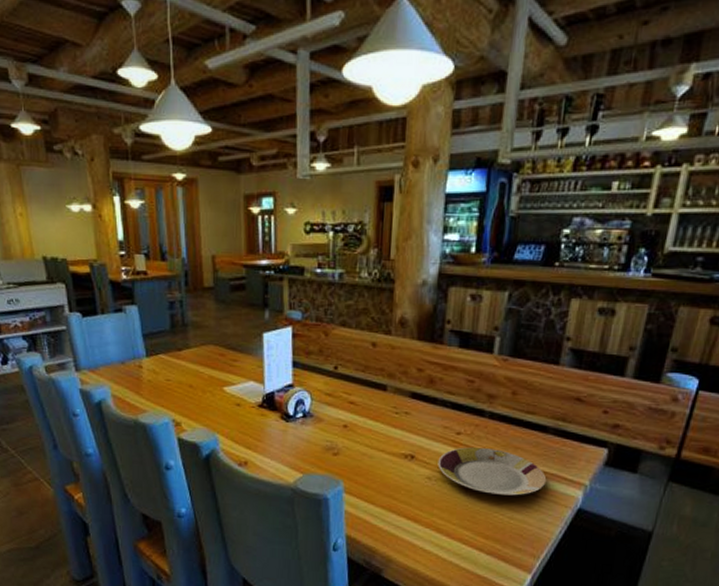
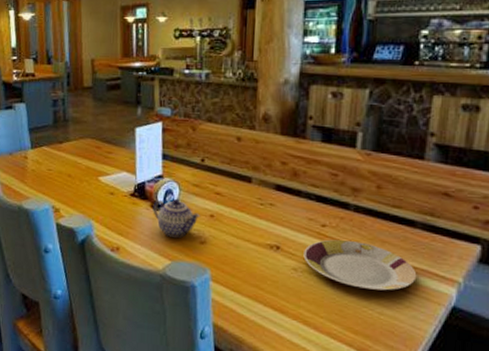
teapot: none [283,408,334,451] -> present [153,198,201,239]

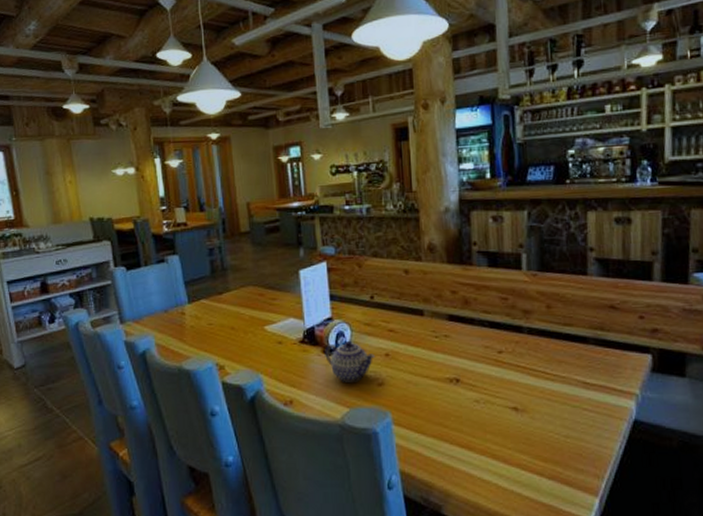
plate: present [303,239,417,291] -> none [484,365,596,414]

